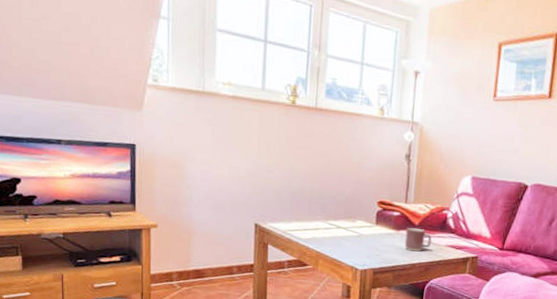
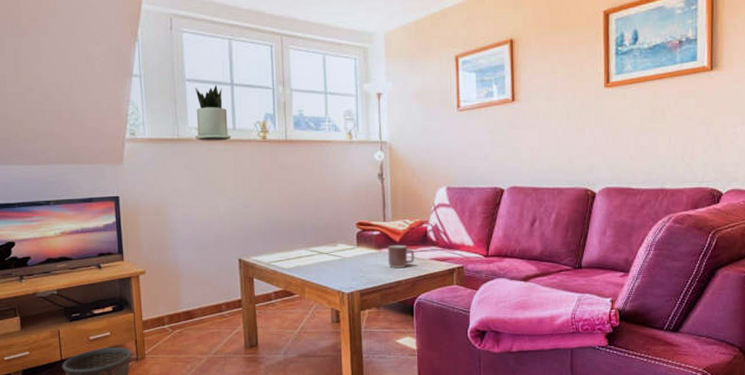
planter: none [221,38,260,101] -> present [195,84,232,141]

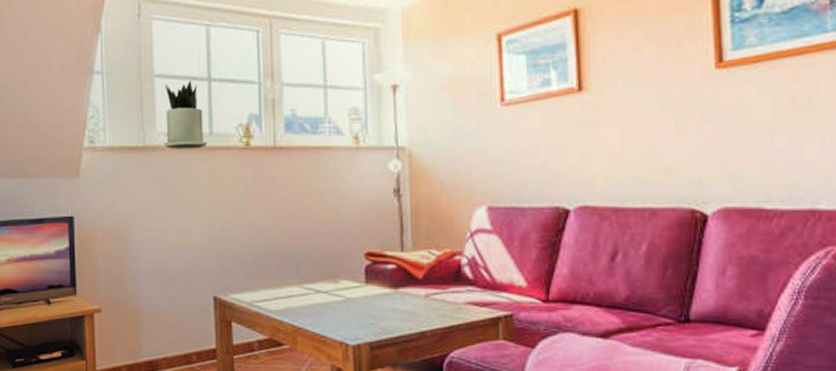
mug: present [388,244,415,269] -> none [407,282,445,315]

